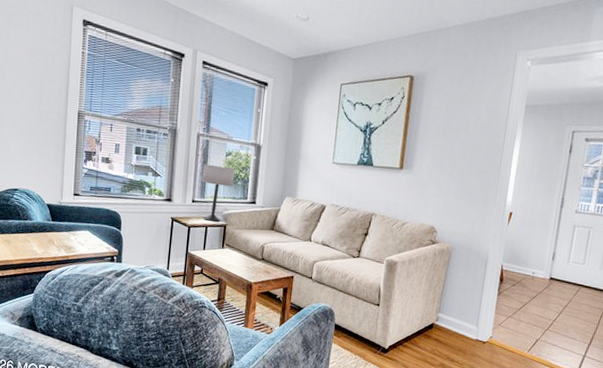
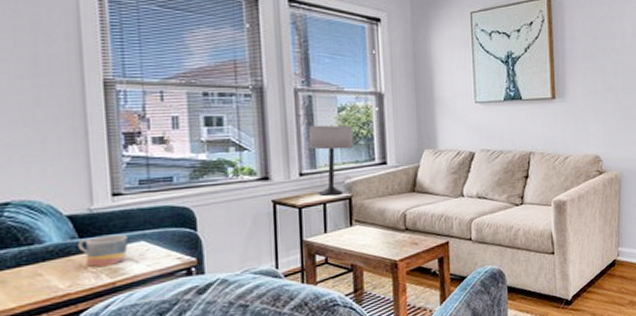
mug: none [51,222,80,245] -> present [78,234,129,268]

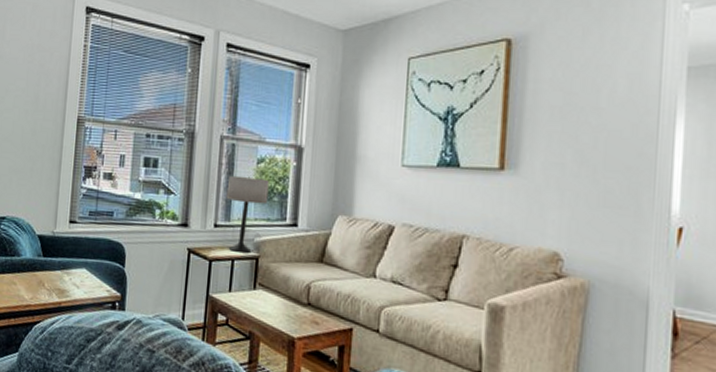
mug: present [78,234,129,268] -> none [41,257,76,287]

